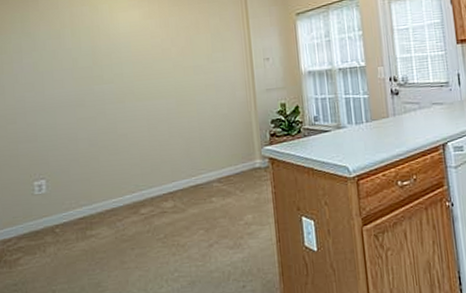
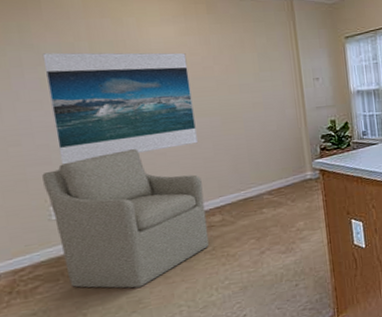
chair: none [30,129,162,270] -> present [42,149,210,289]
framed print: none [36,36,155,143] -> present [42,52,198,165]

